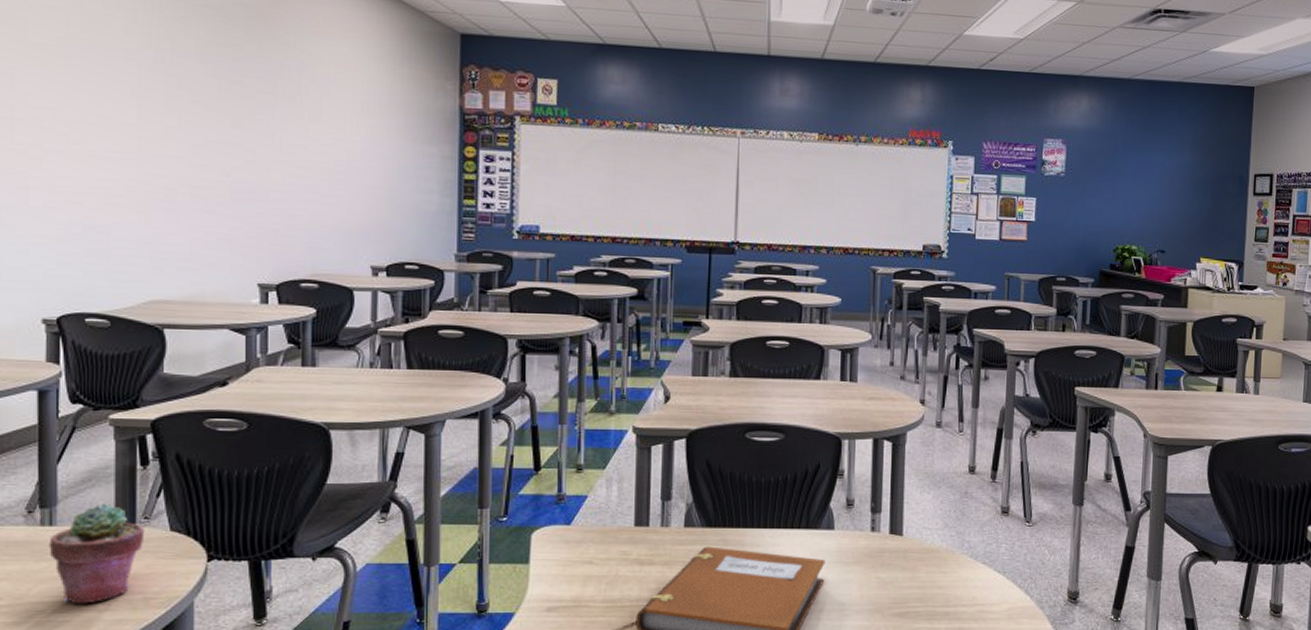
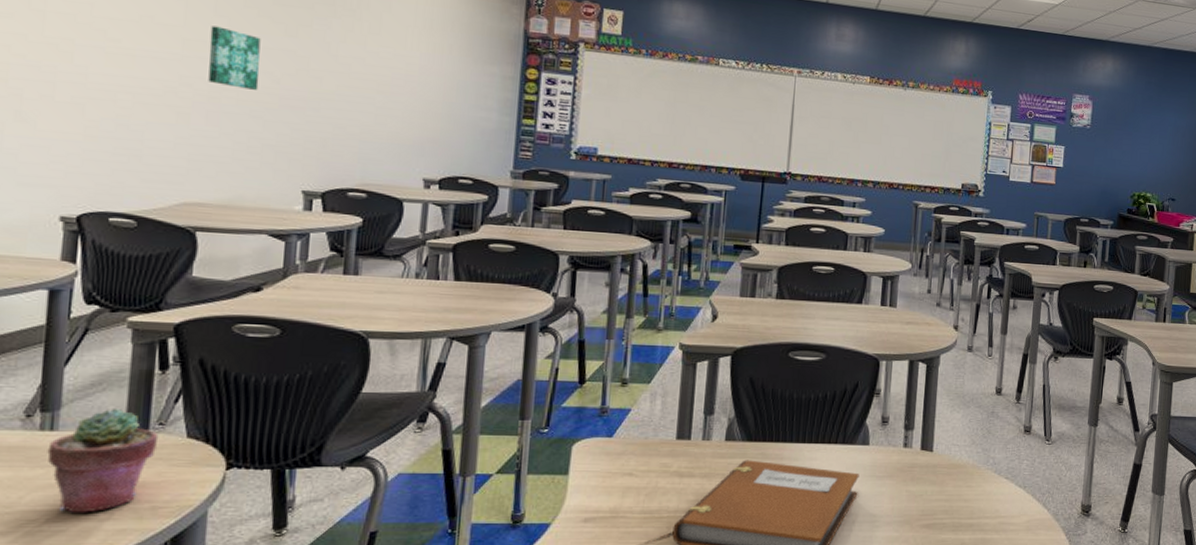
wall art: none [163,122,211,185] -> present [208,26,261,90]

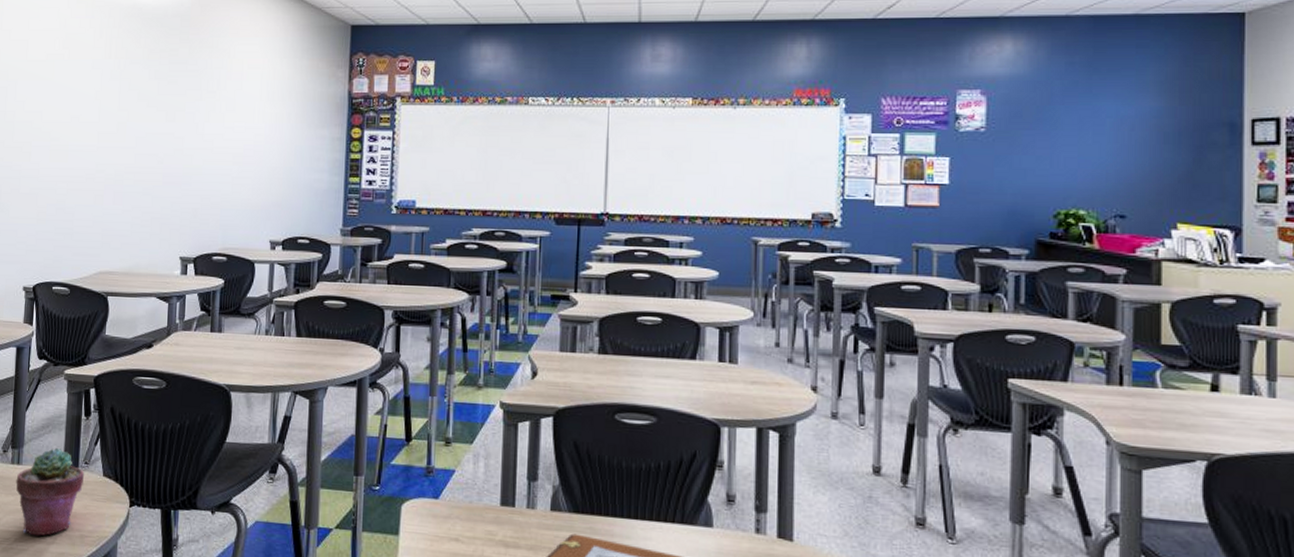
wall art: present [208,26,261,90] -> none [115,119,149,171]

